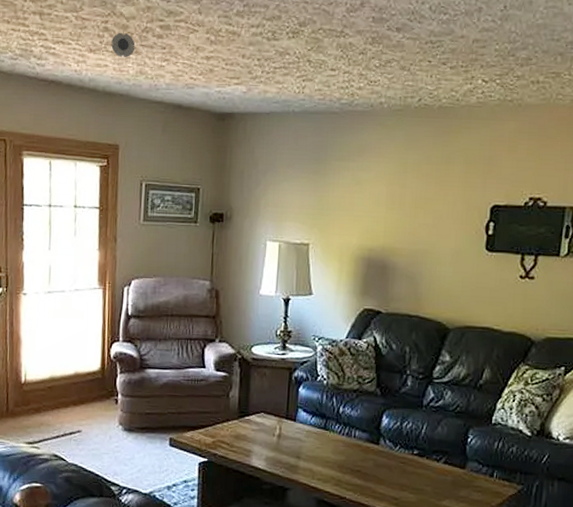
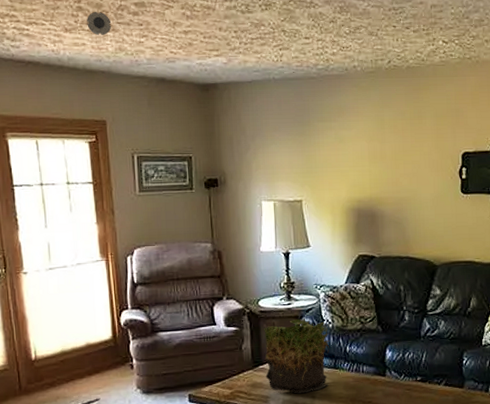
plant: none [250,371,325,452] -> present [264,318,330,394]

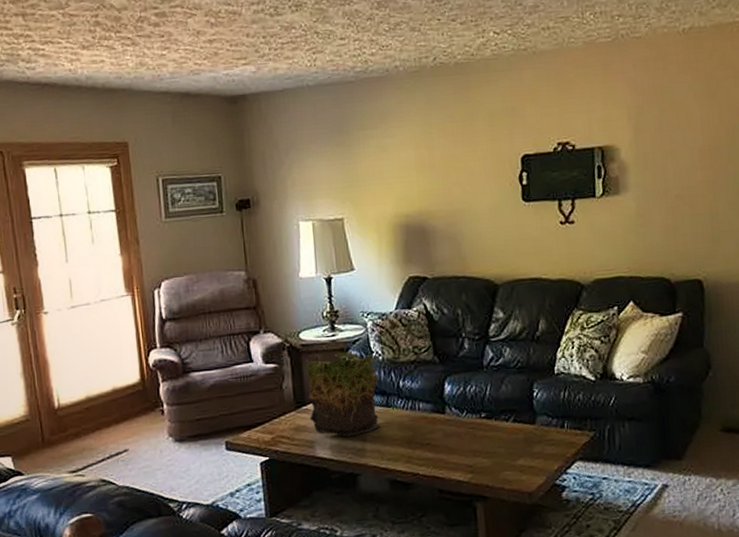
smoke detector: present [87,12,112,36] -> none [105,25,132,51]

